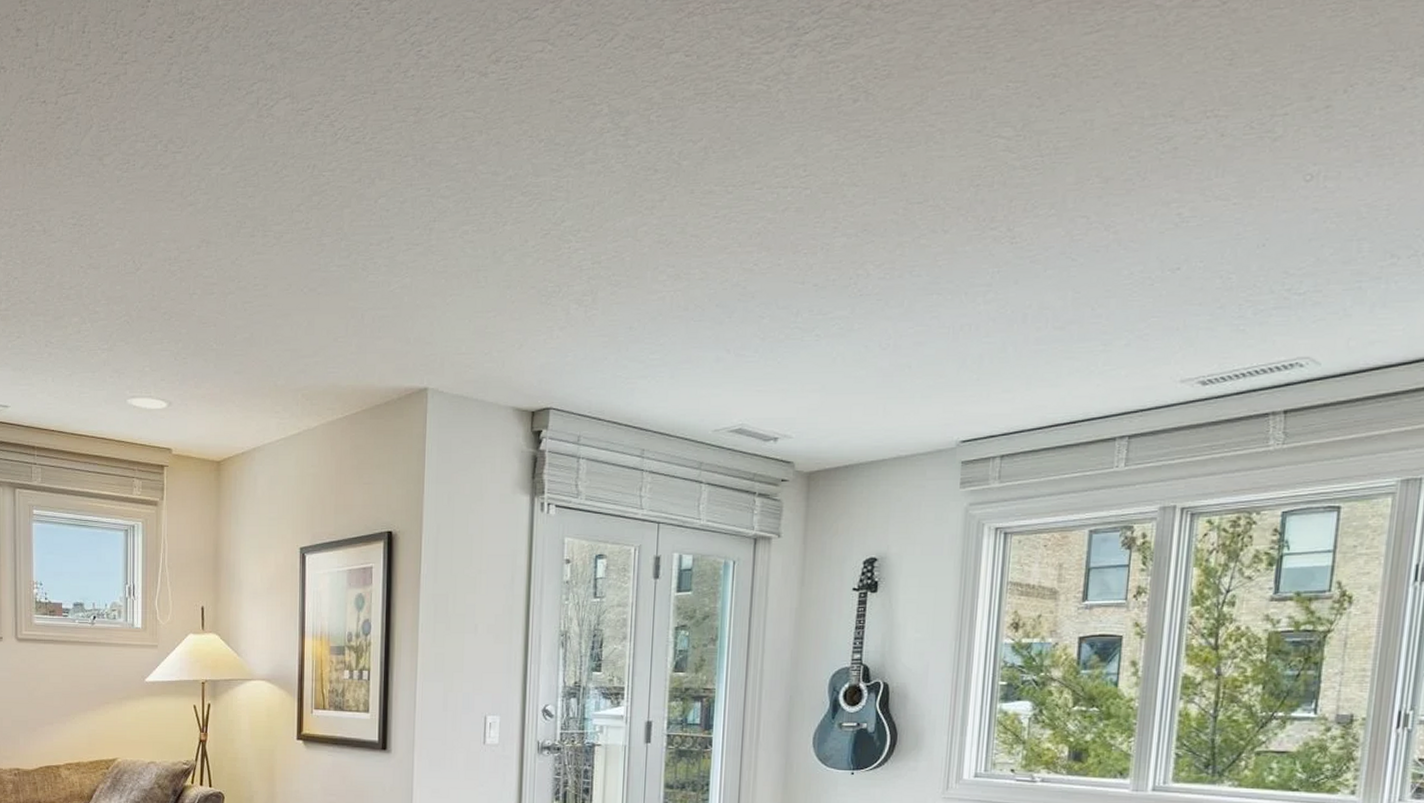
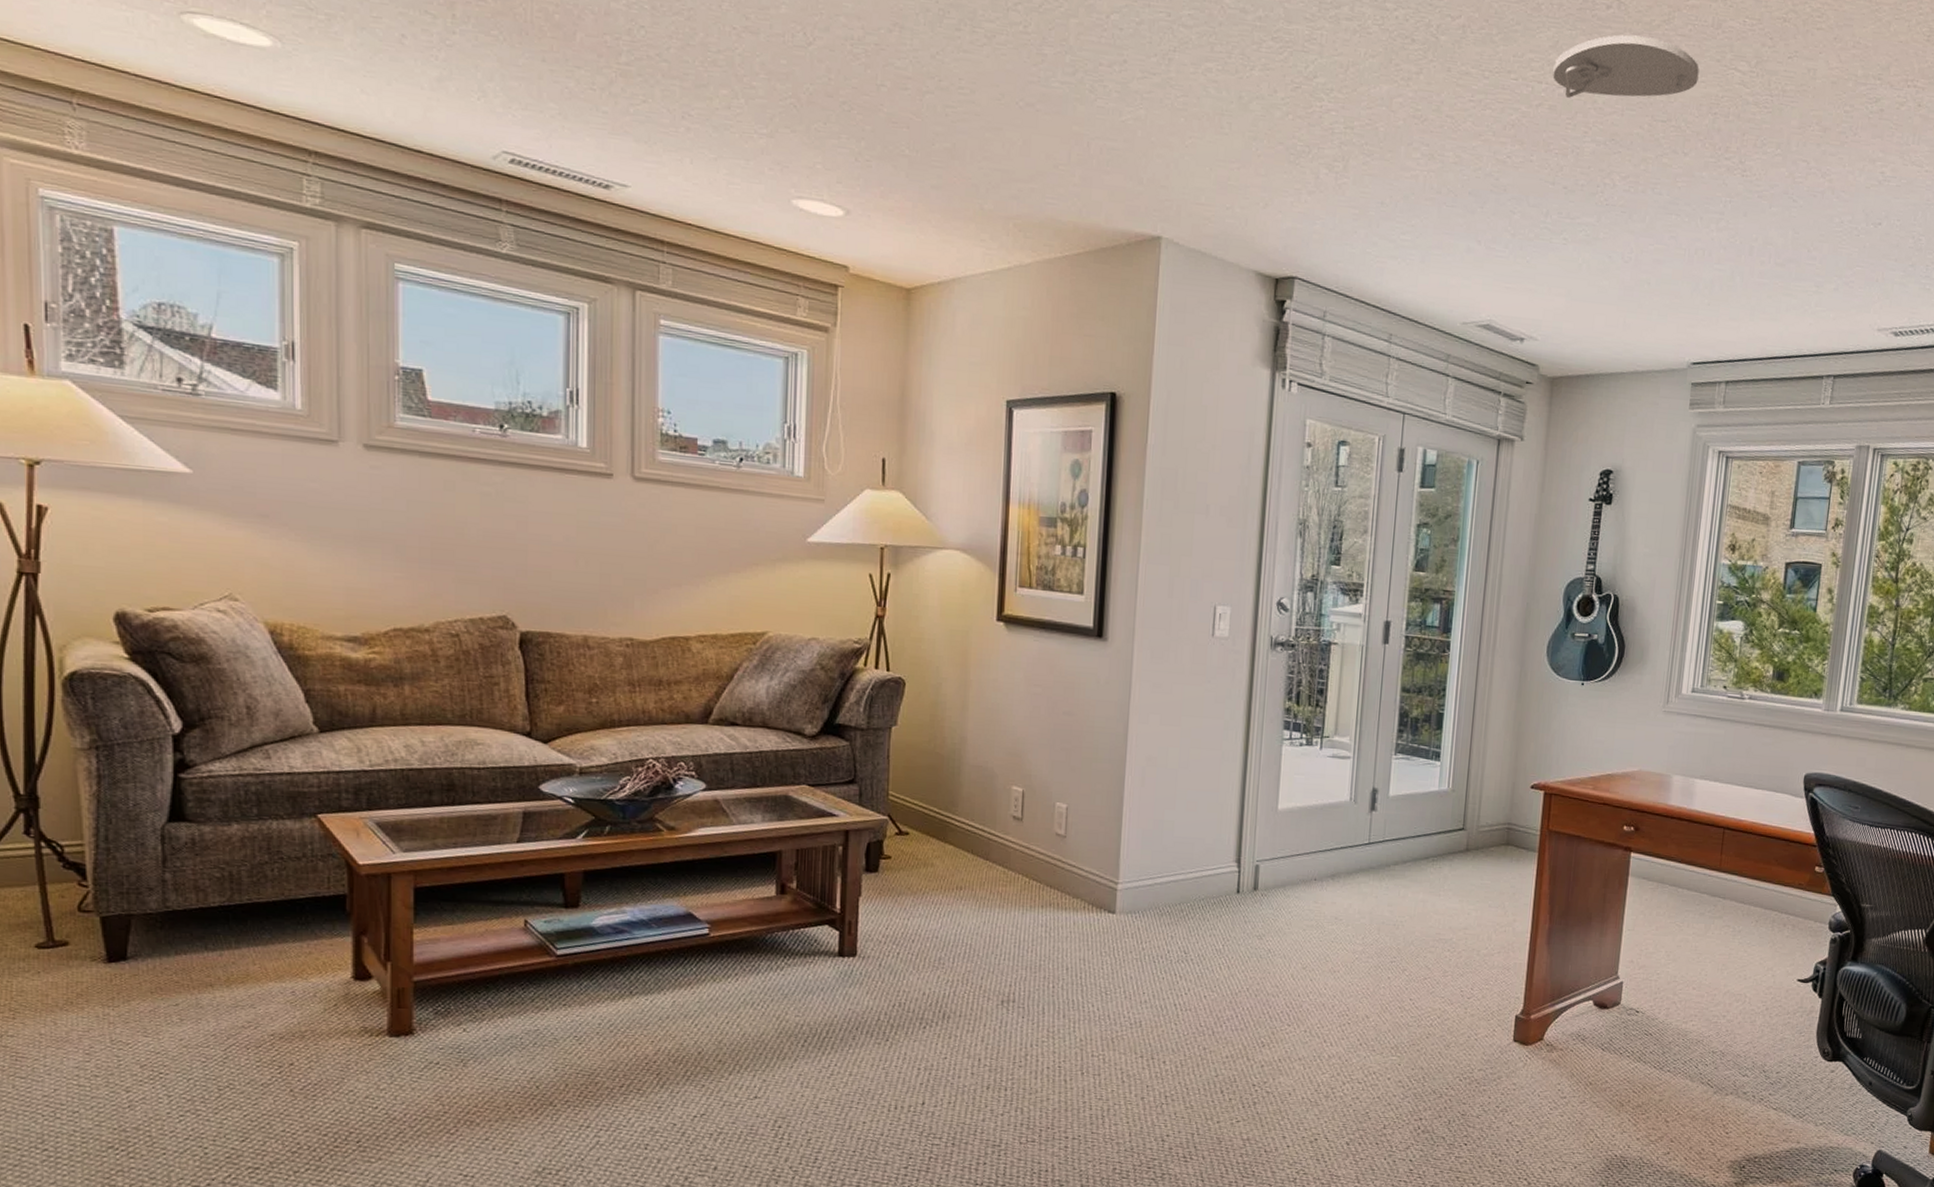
smoke detector: none [798,122,958,197] -> present [1553,34,1700,98]

